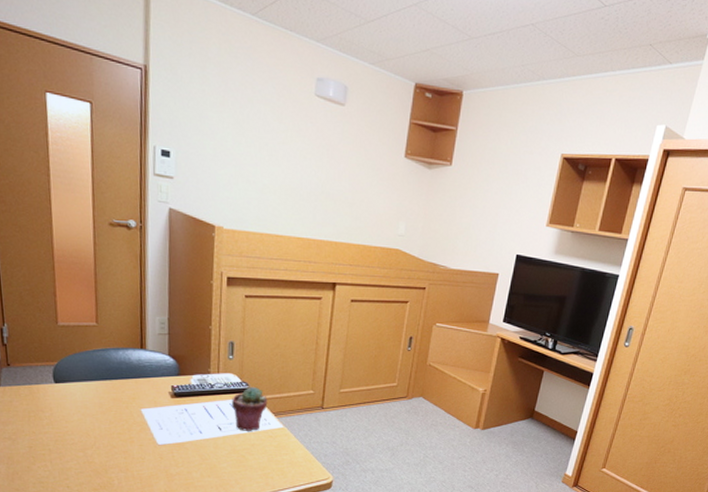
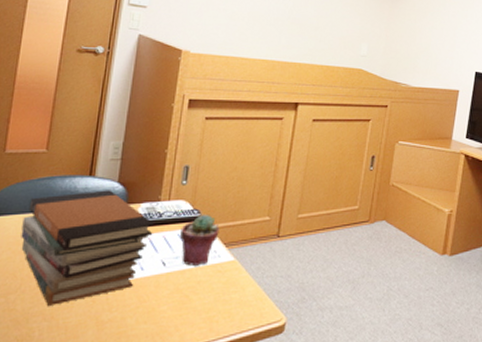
book stack: none [86,362,207,460] -> present [21,190,154,306]

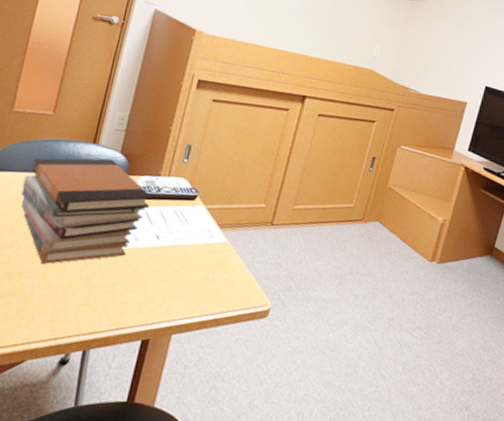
potted succulent: present [180,214,220,266] -> none [176,193,216,243]

